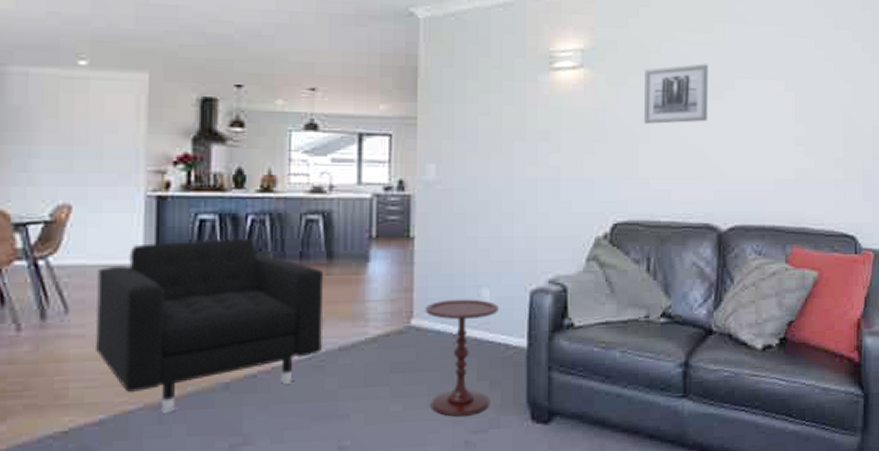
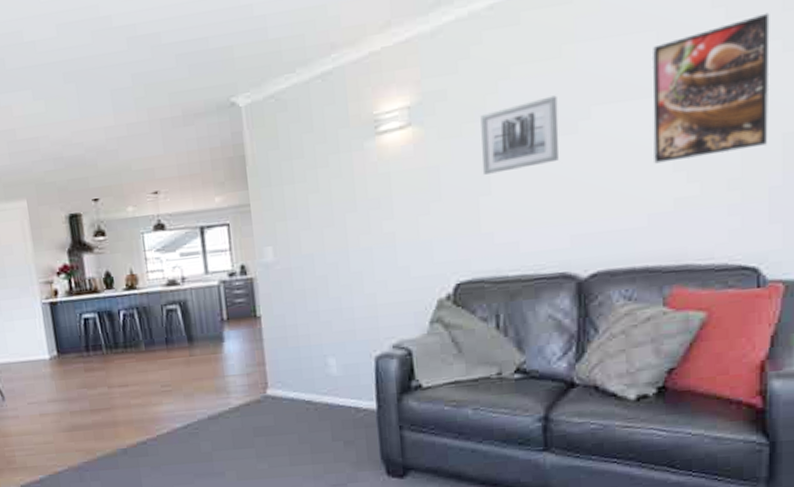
armchair: present [94,239,324,413] -> none [18,331,195,473]
side table: present [425,299,500,417] -> none [278,368,347,473]
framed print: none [781,30,863,137] -> present [652,12,770,164]

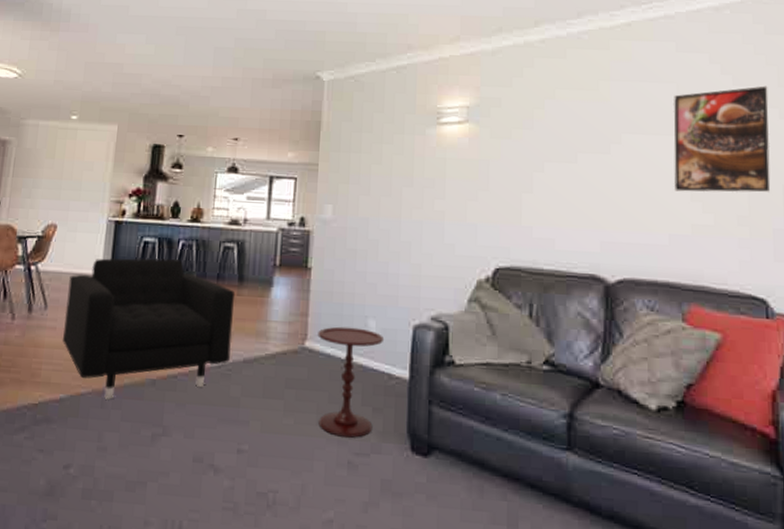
armchair: none [18,331,195,473] -> present [62,258,236,400]
side table: none [278,368,347,473] -> present [318,326,385,438]
wall art: present [480,95,559,175] -> none [526,119,594,176]

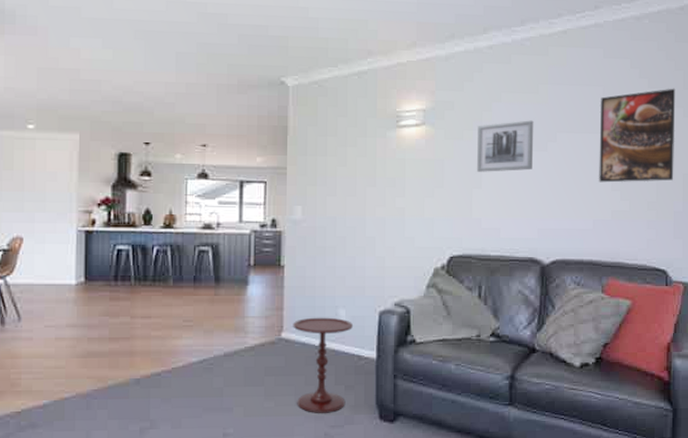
armchair: present [62,258,236,400] -> none [40,265,213,401]
wall art: none [526,119,594,176] -> present [476,120,534,172]

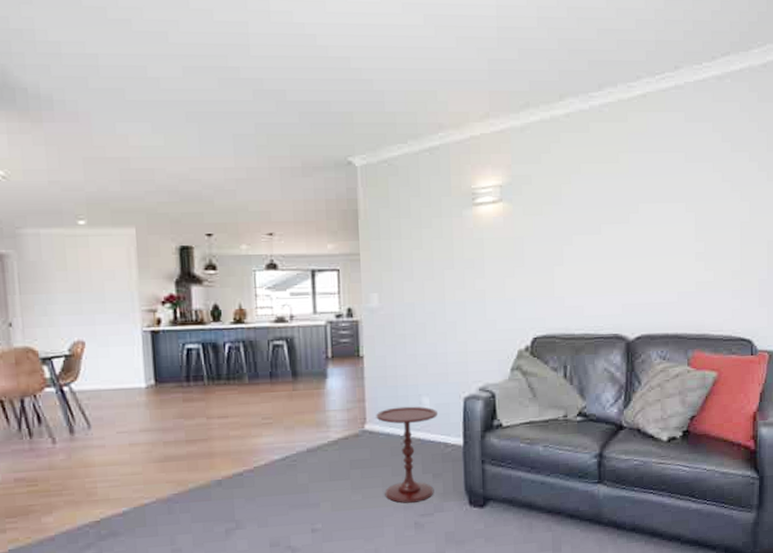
wall art: present [476,120,534,172] -> none [557,191,615,248]
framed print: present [599,88,676,183] -> none [682,151,759,254]

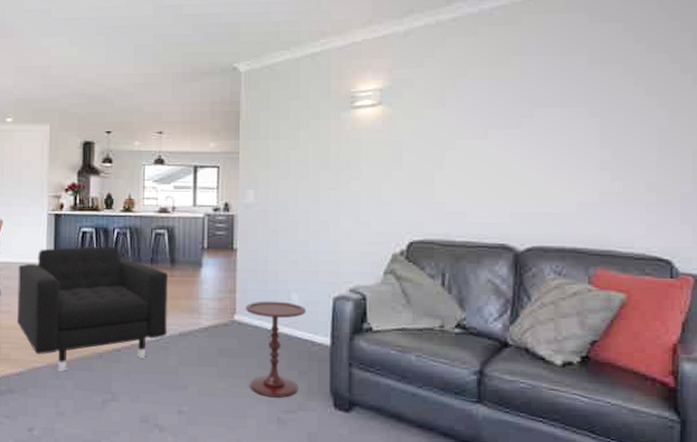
armchair: none [110,363,294,505] -> present [16,246,169,372]

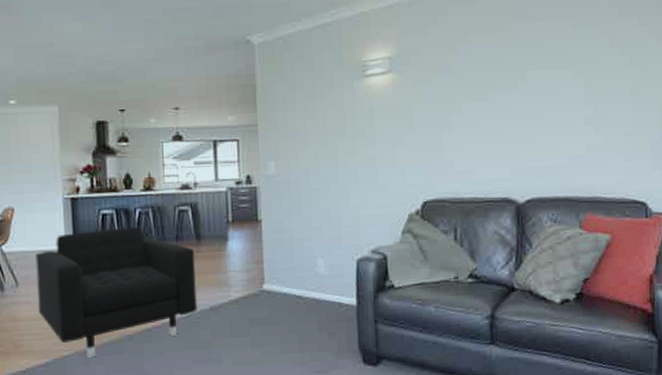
side table: present [245,301,307,398] -> none [273,267,333,360]

